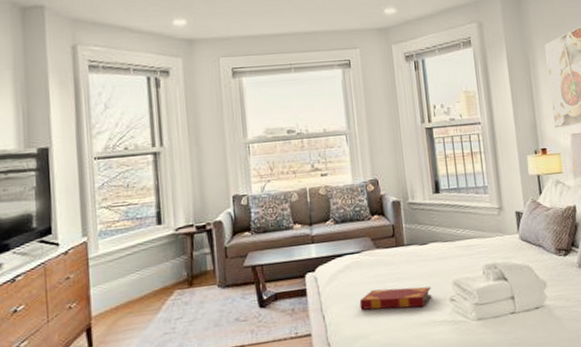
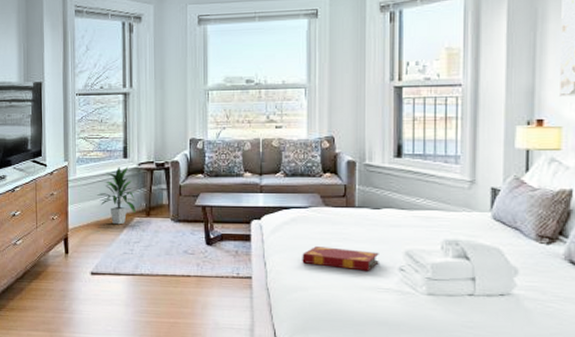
indoor plant: none [127,233,177,302] -> present [97,167,138,225]

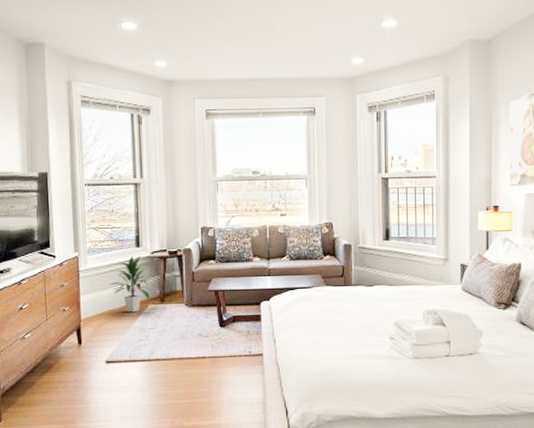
hardback book: present [302,246,379,271] -> none [307,322,373,342]

